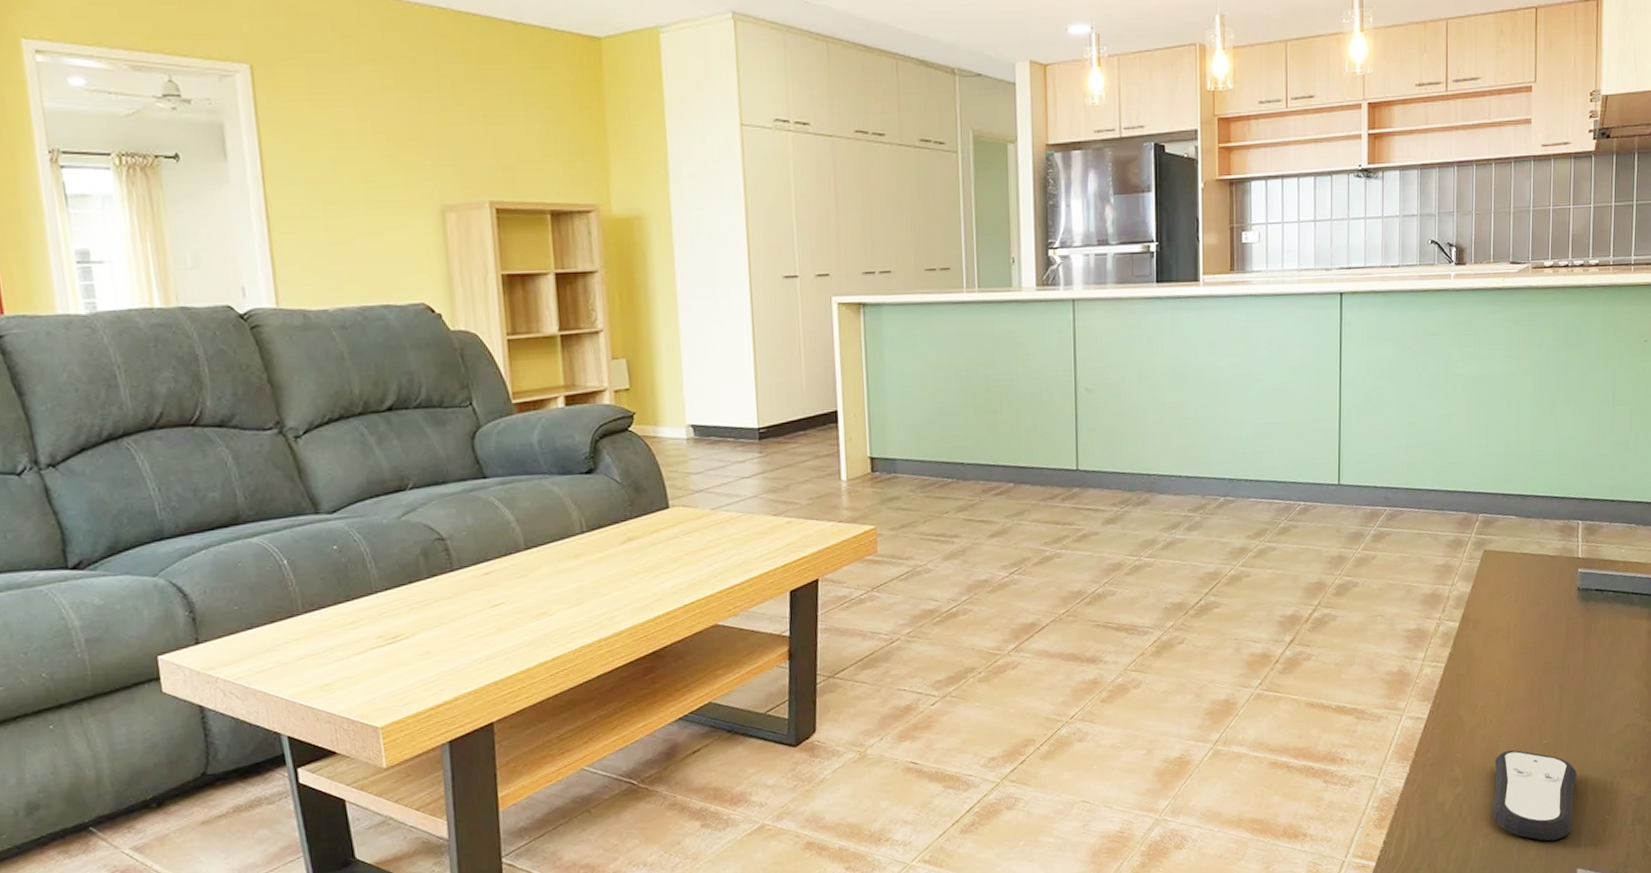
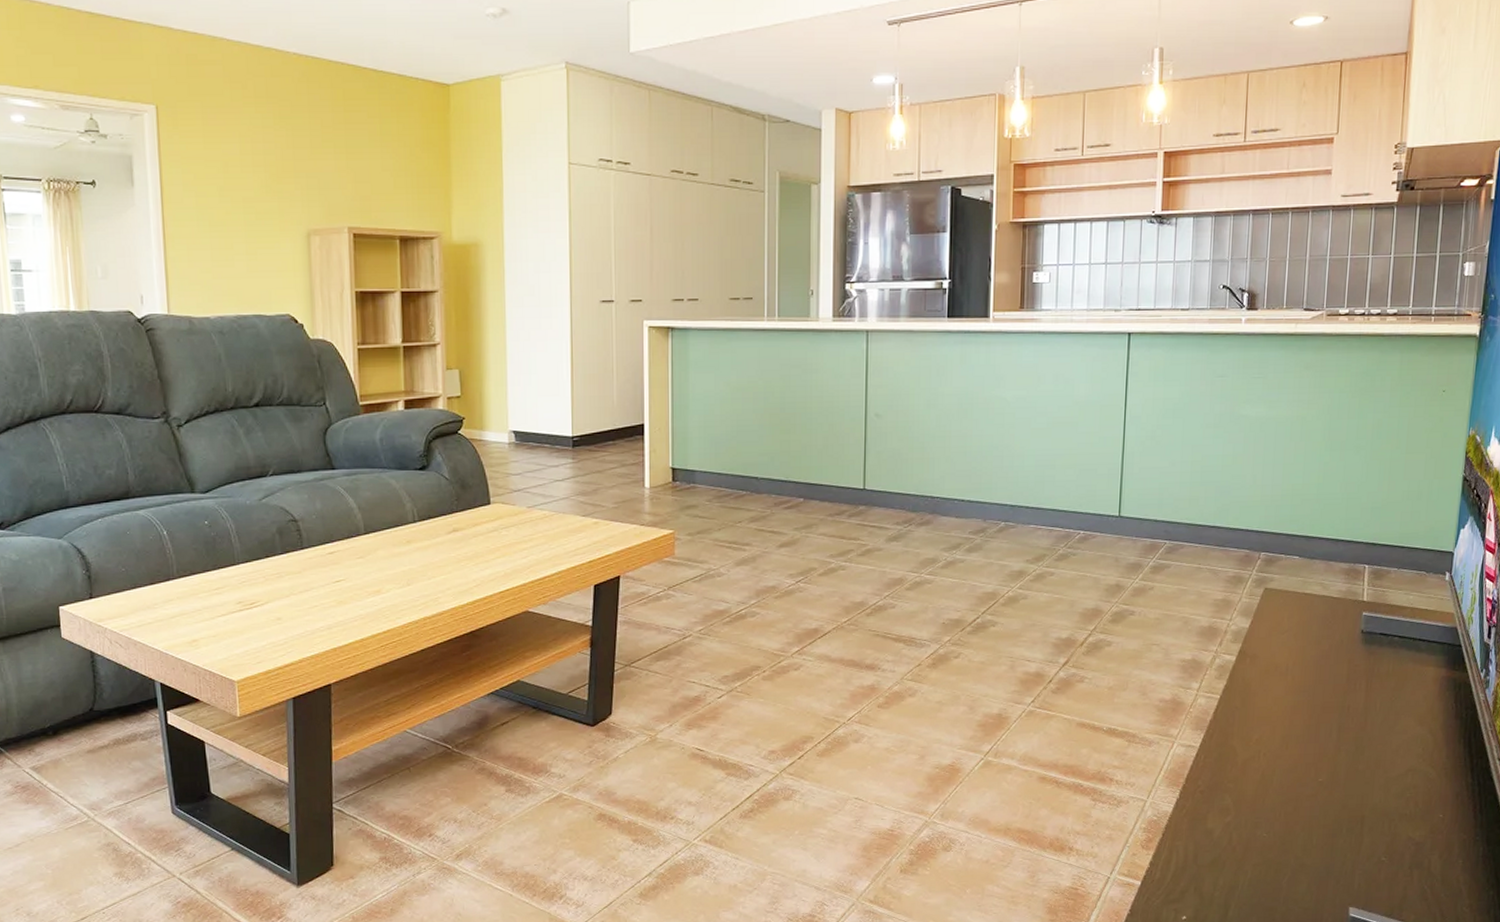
remote control: present [1492,750,1577,841] -> none [1262,784,1353,877]

